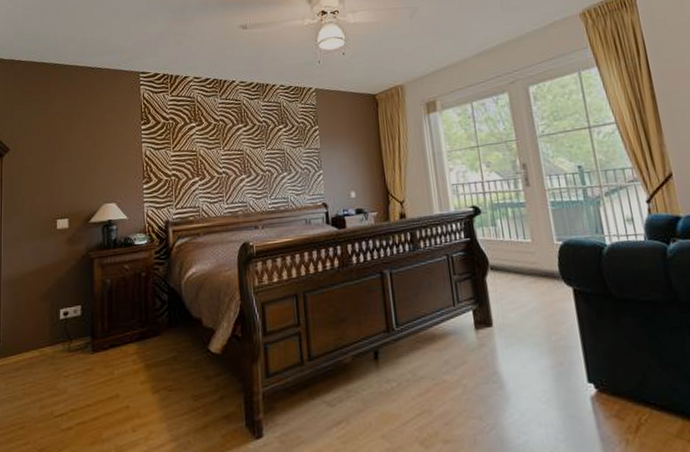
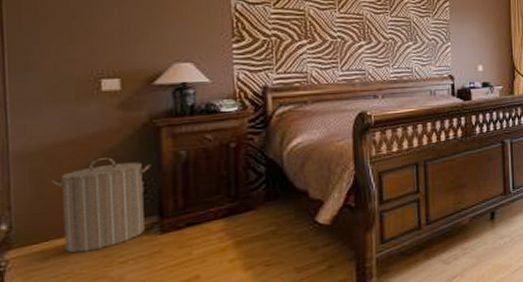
laundry hamper: none [25,285,87,365] -> present [52,158,151,253]

